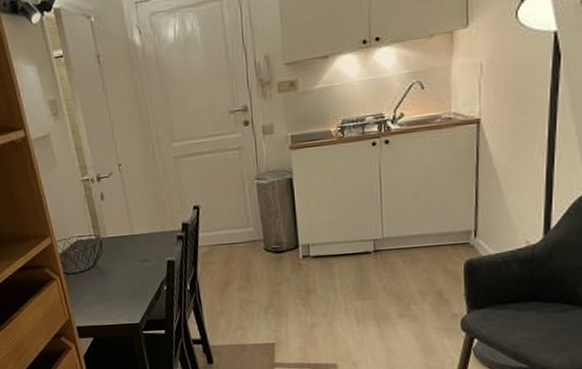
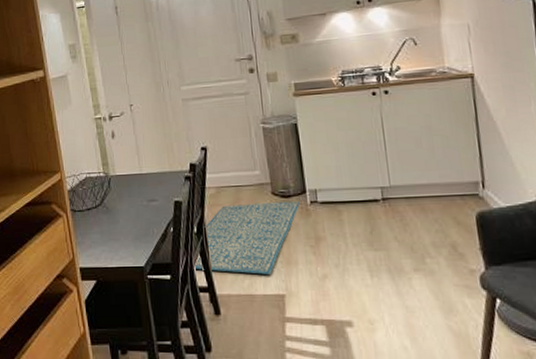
rug: none [187,256,292,326] -> present [193,201,300,275]

